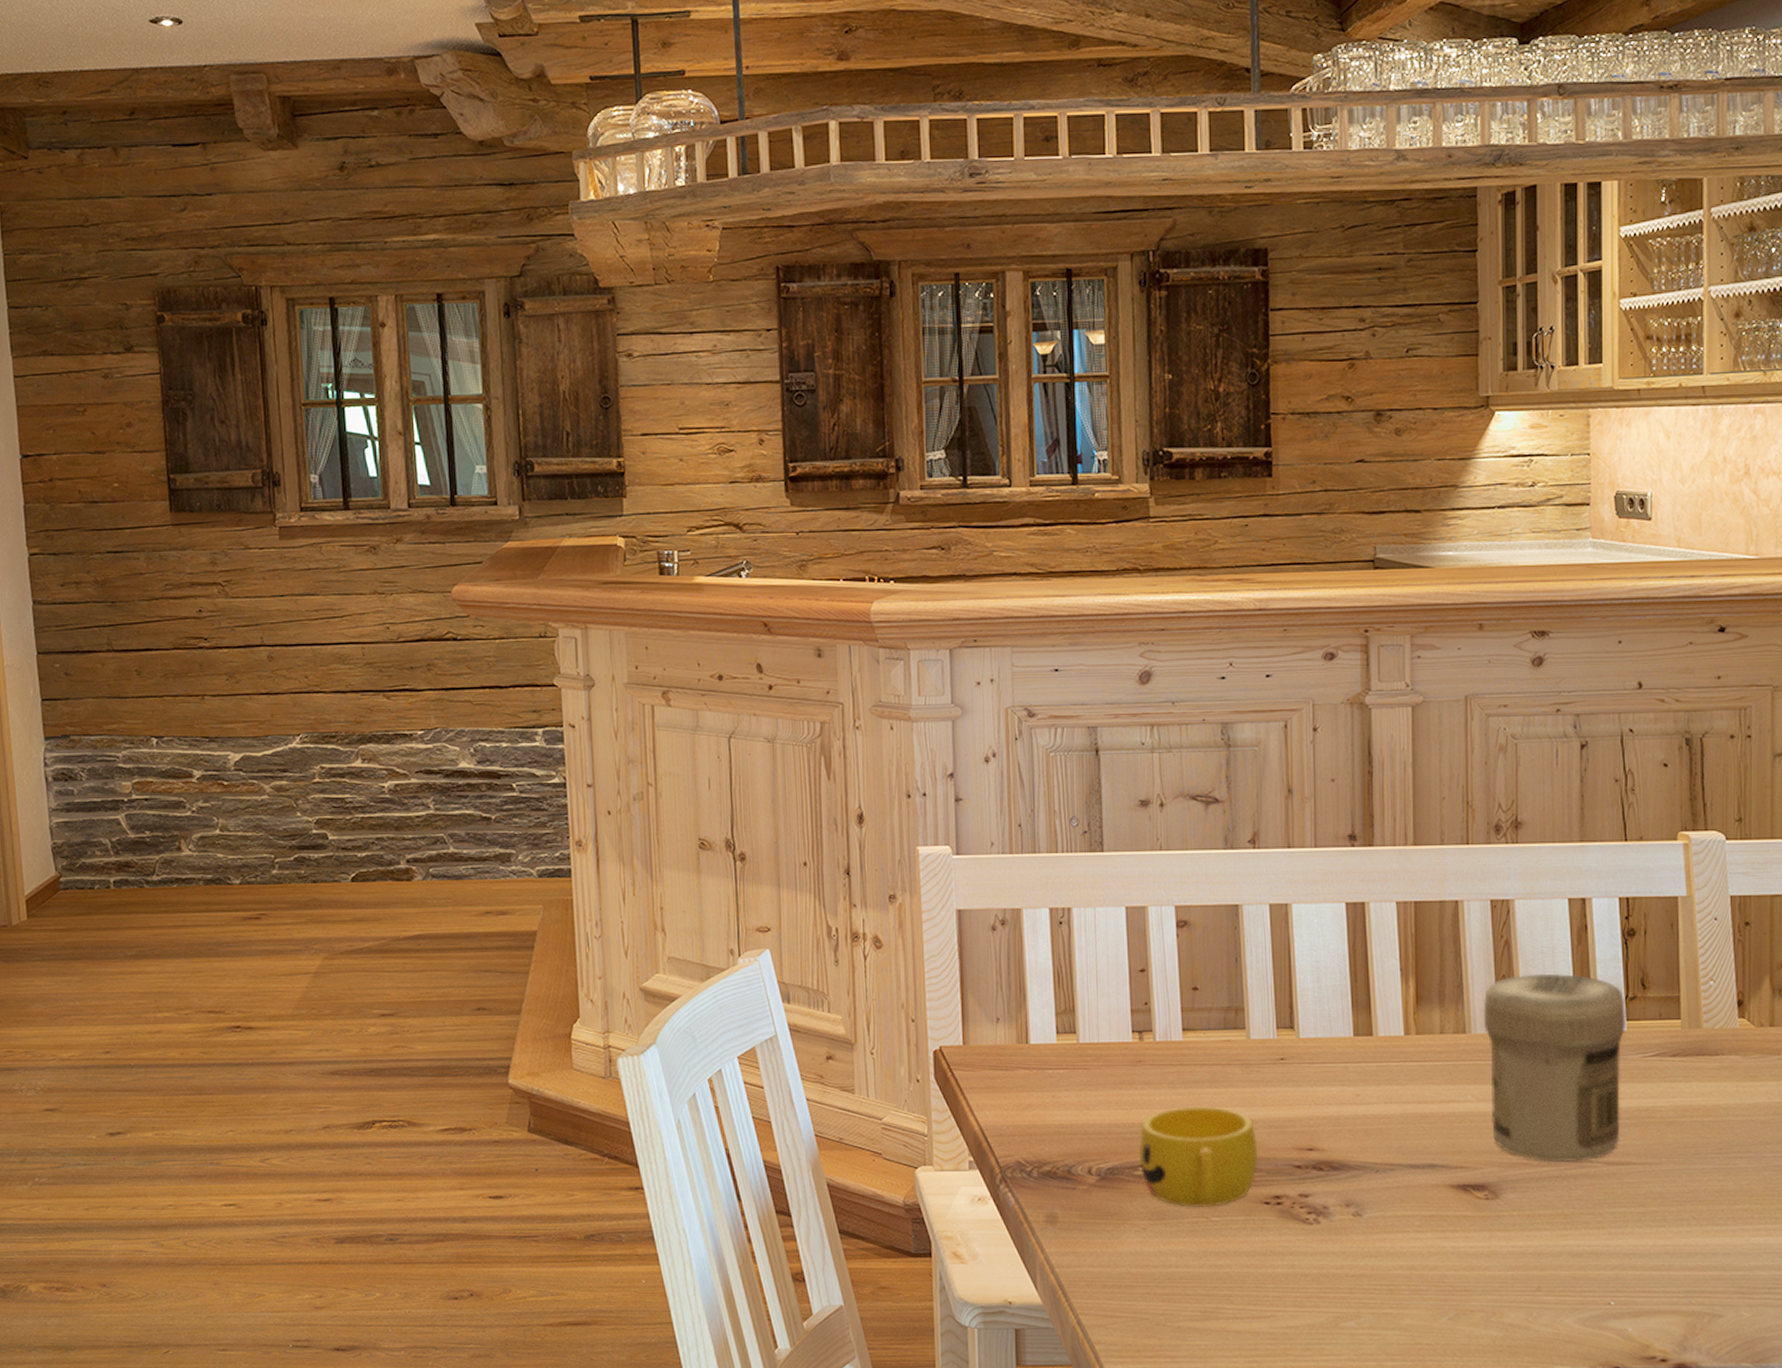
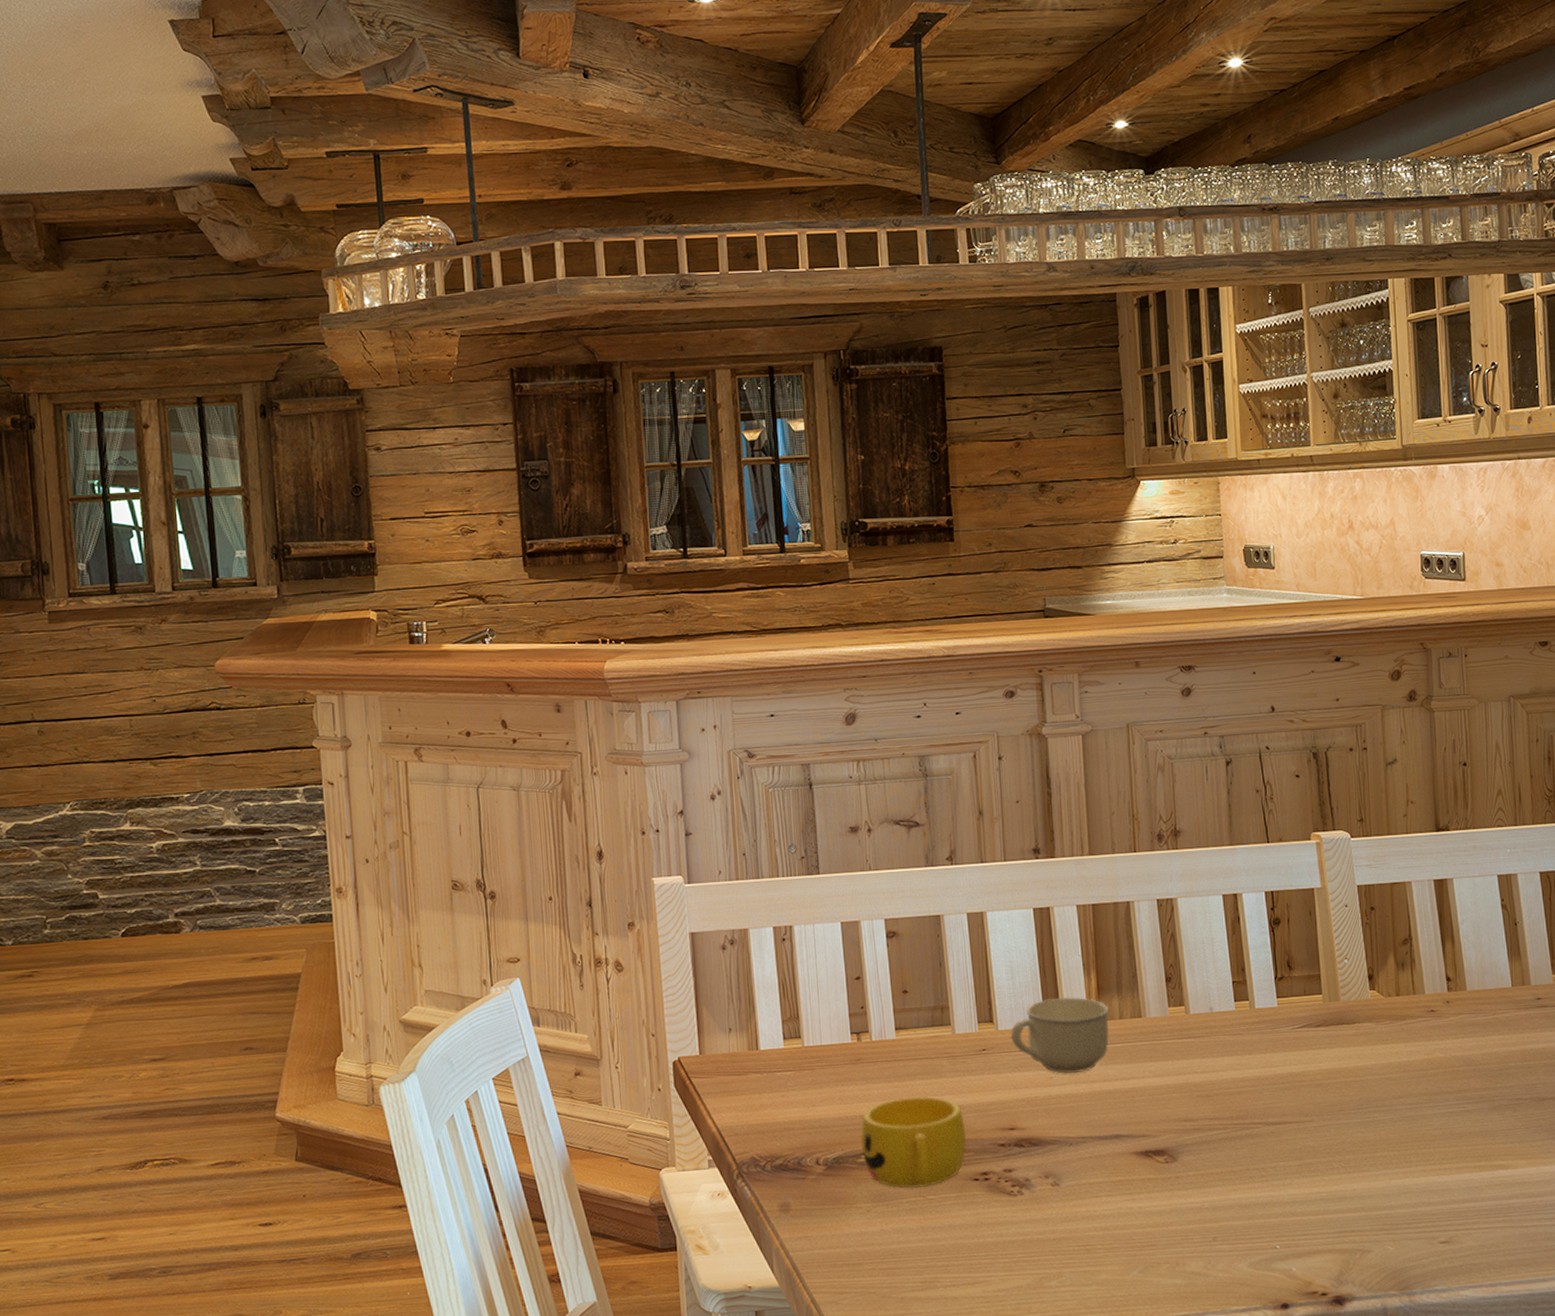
cup: none [1313,1005,1429,1091] -> present [1010,997,1109,1074]
jar: present [1483,973,1627,1162] -> none [1155,960,1277,1126]

